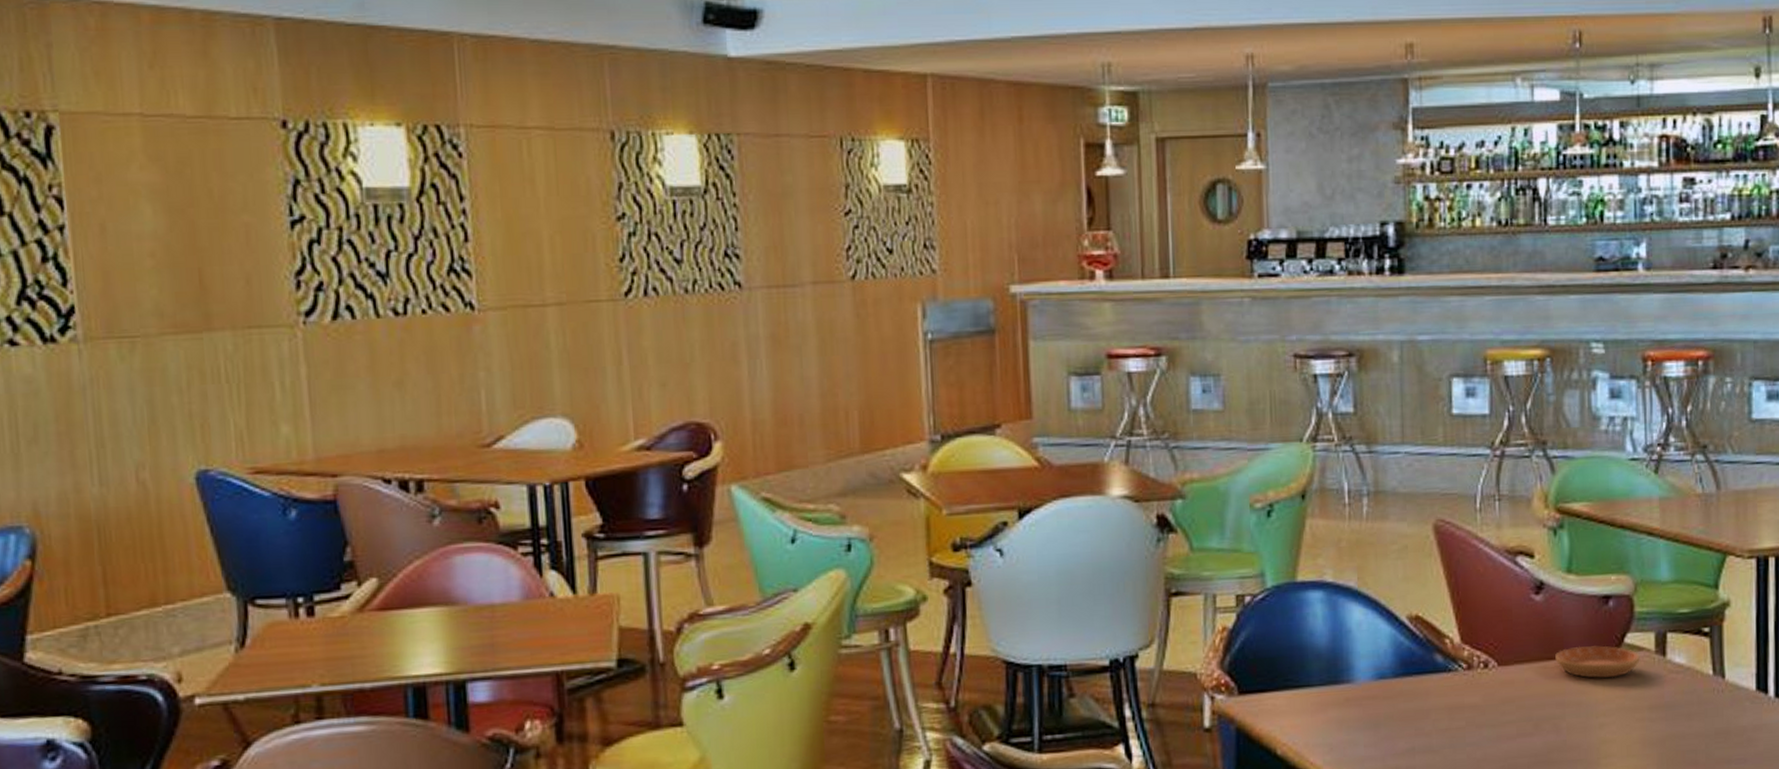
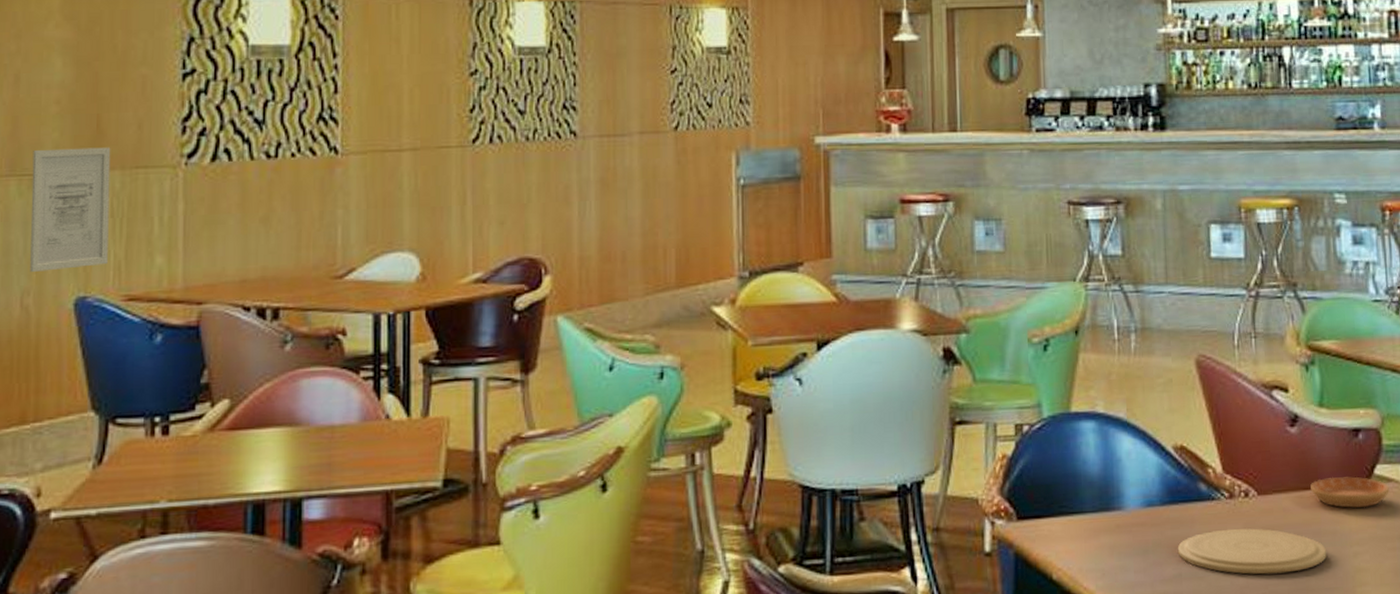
wall art: none [130,305,228,444] -> present [30,147,111,272]
plate: none [1410,700,1571,747] -> present [1177,528,1327,575]

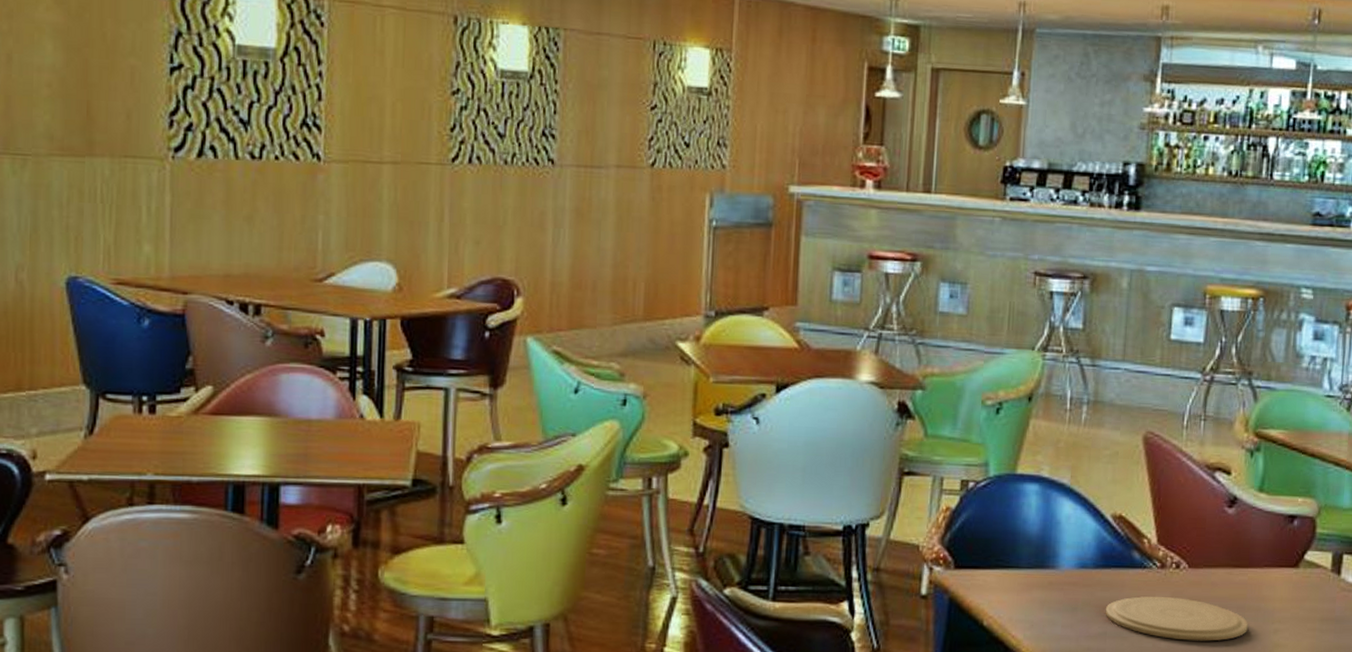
wall art: present [30,147,111,272] -> none [24,131,101,249]
saucer: present [1310,476,1390,509] -> none [1240,558,1318,590]

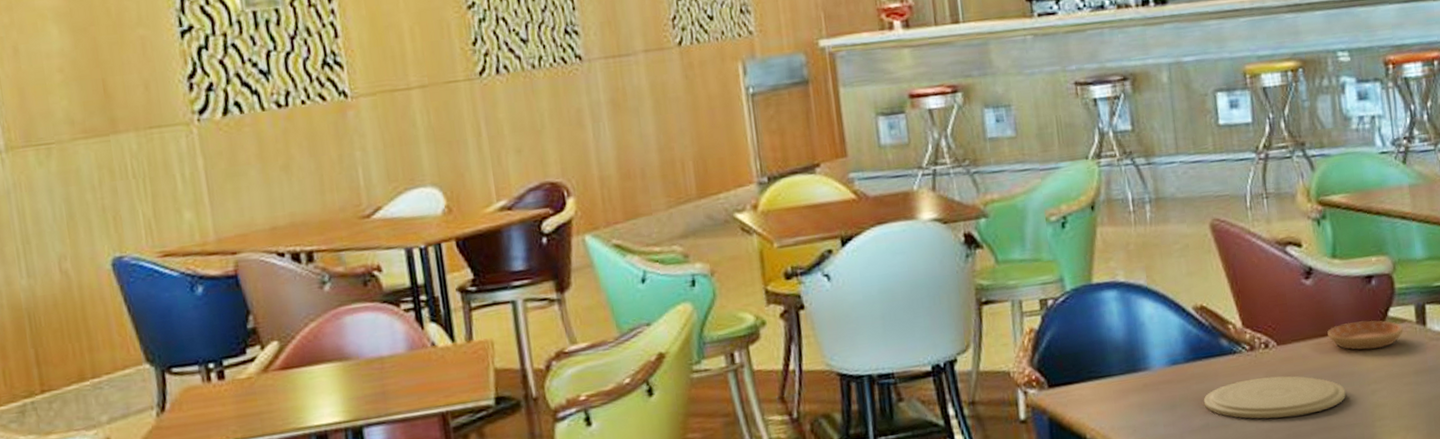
saucer: none [1240,558,1318,590] -> present [1327,320,1404,350]

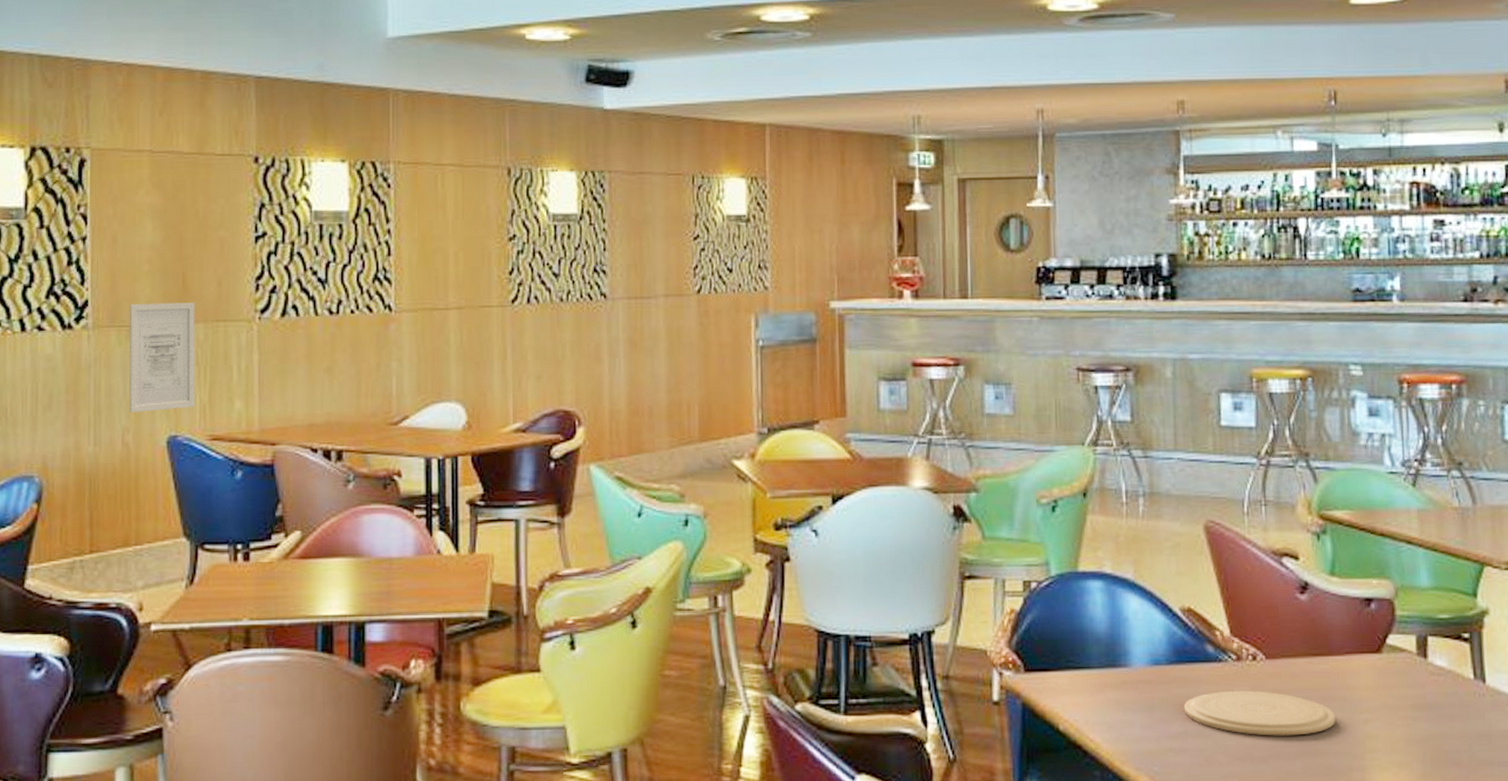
wall art: none [45,110,138,237] -> present [128,302,195,412]
saucer: present [1327,320,1404,350] -> none [1320,644,1403,677]

